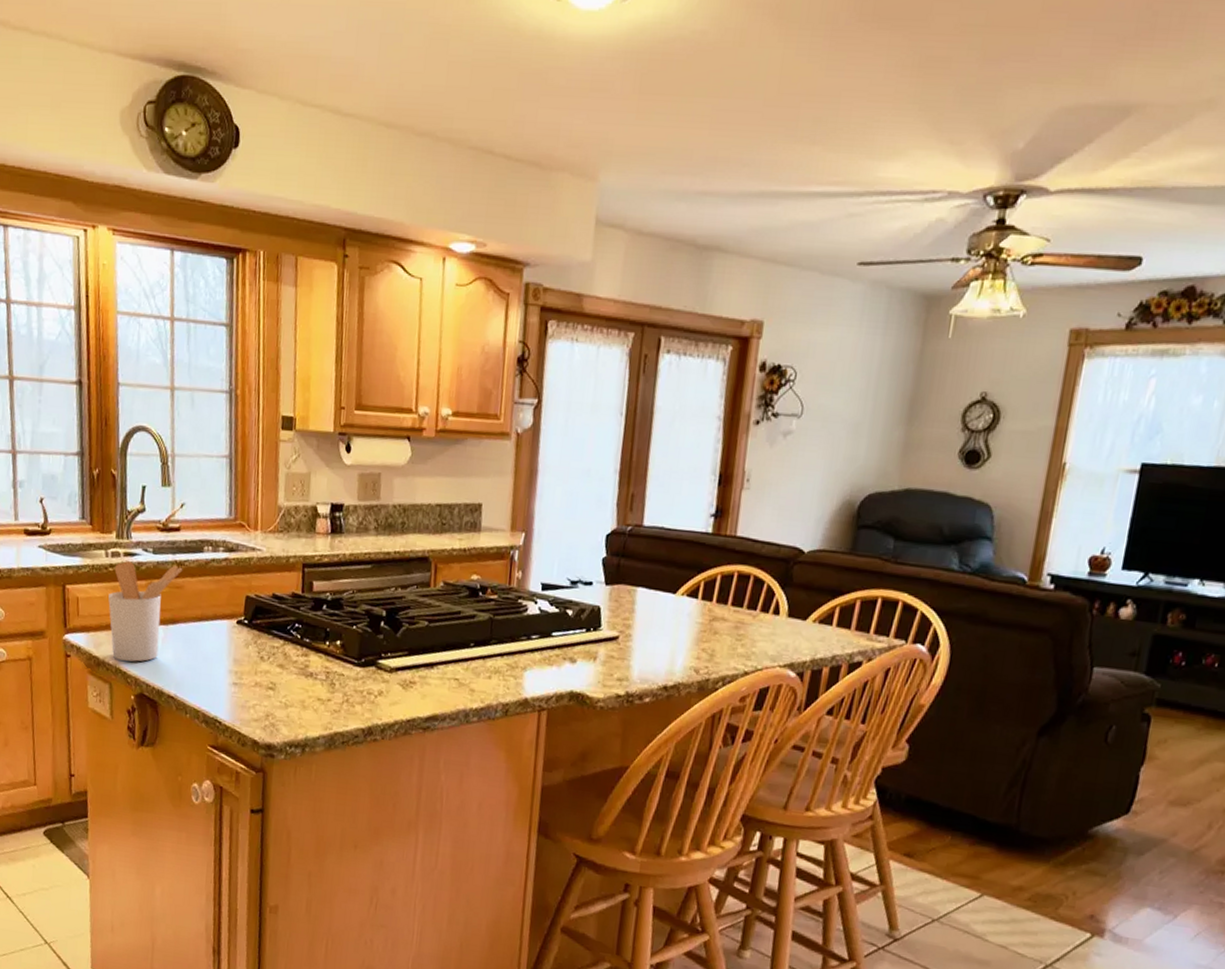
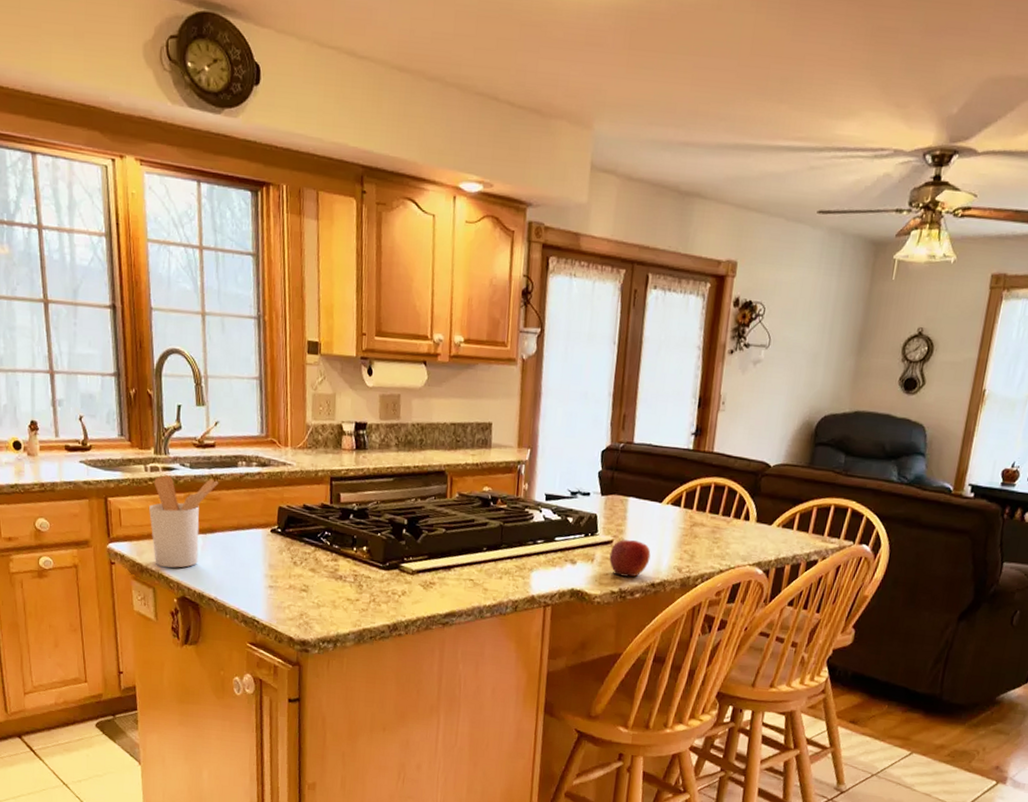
apple: none [614,635,663,679] -> present [609,539,651,577]

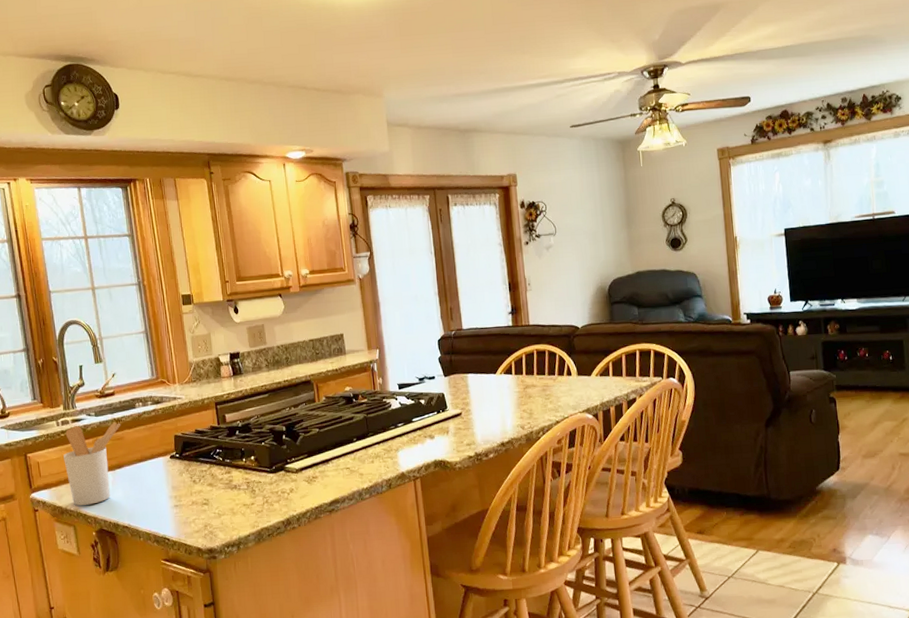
apple: present [609,539,651,577] -> none [461,409,496,442]

